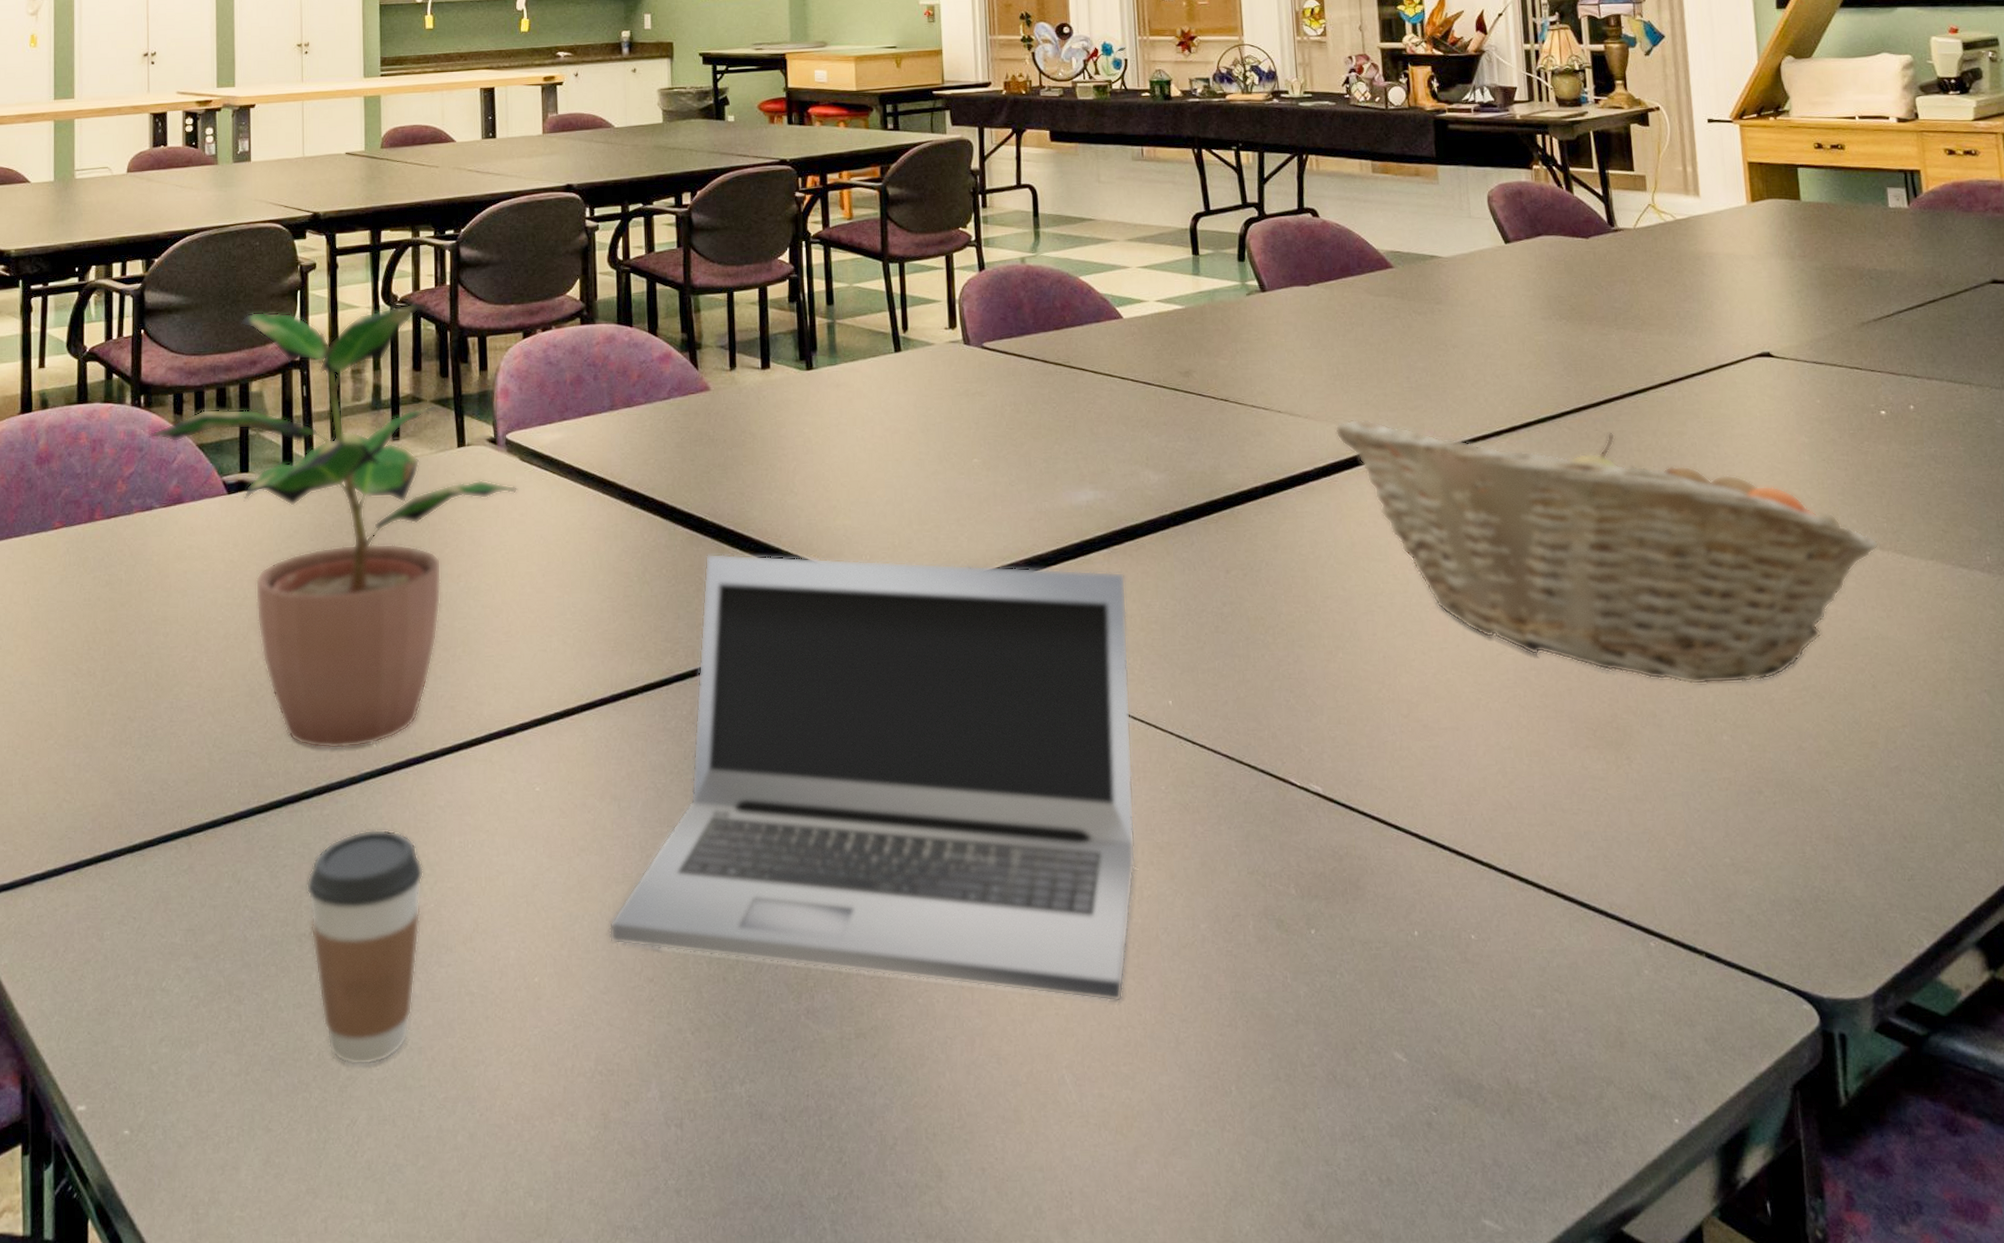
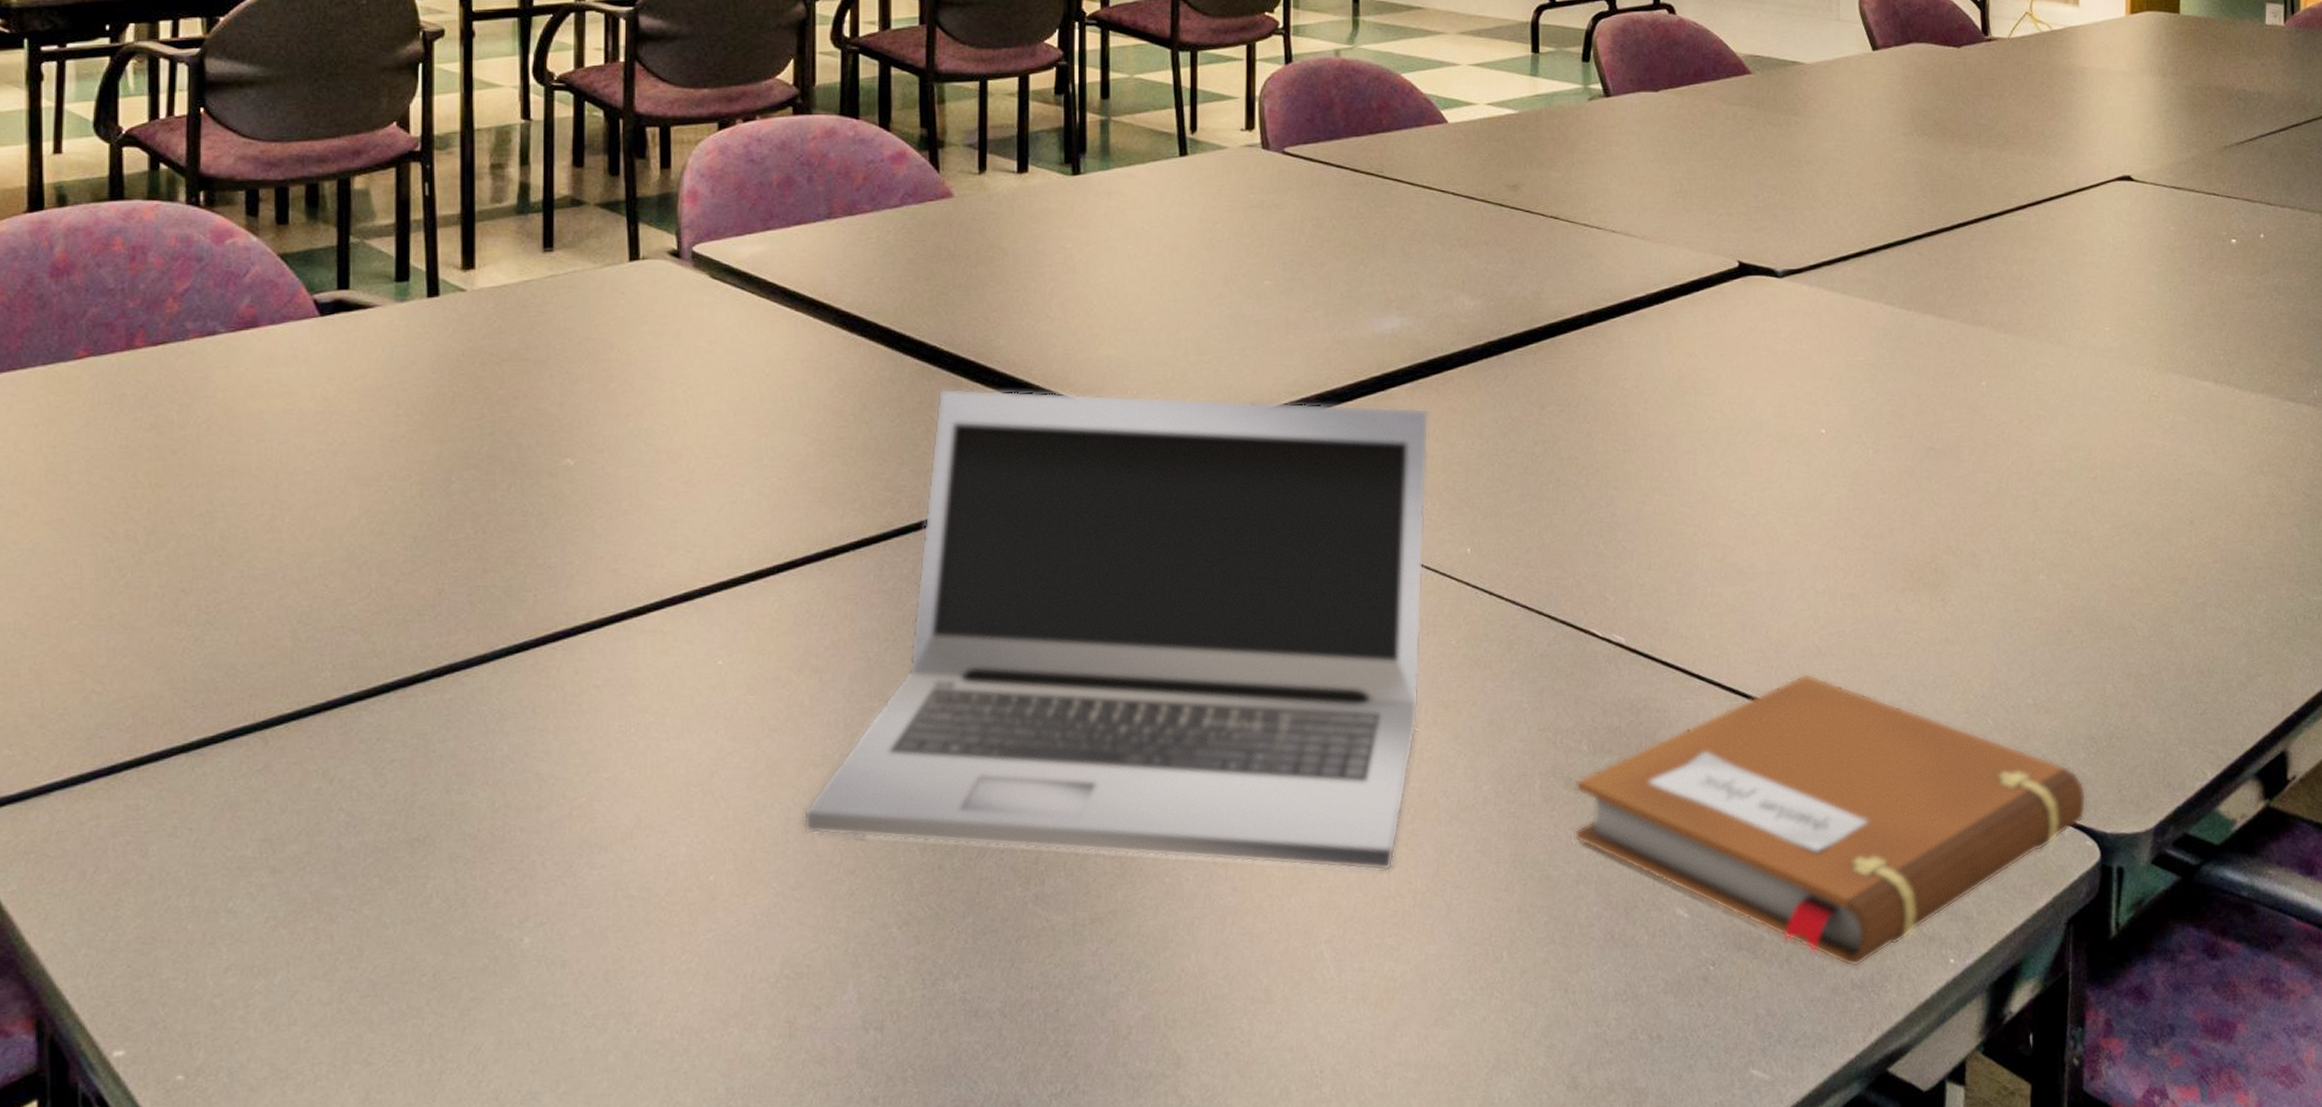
potted plant: present [148,302,518,749] -> none [210,82,707,623]
coffee cup: present [306,829,424,1066] -> none [420,714,574,985]
notebook: none [1286,827,1799,1122] -> present [1574,673,2086,967]
fruit basket: present [1335,419,1879,685] -> none [1673,241,2214,523]

